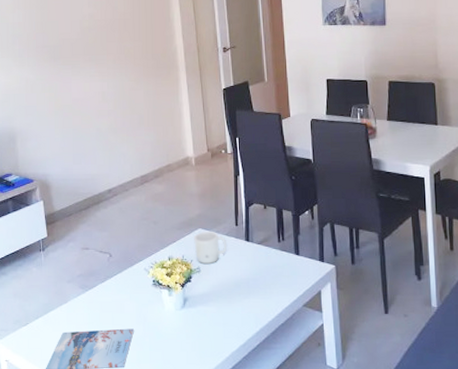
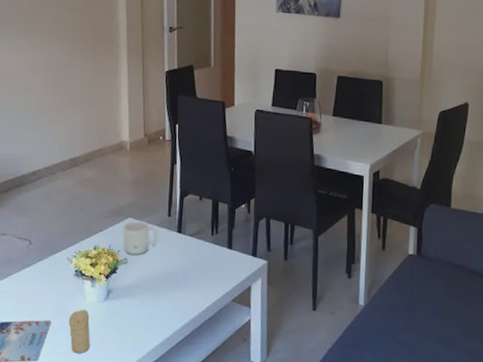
candle: none [150,318,171,359] -> present [68,310,90,353]

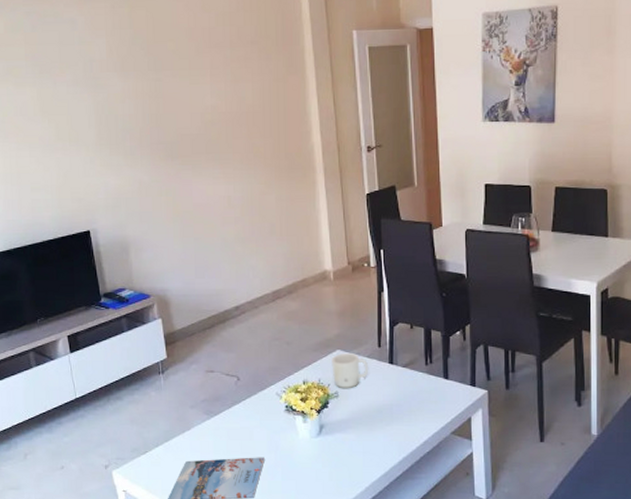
candle: present [68,310,90,353] -> none [282,446,306,490]

